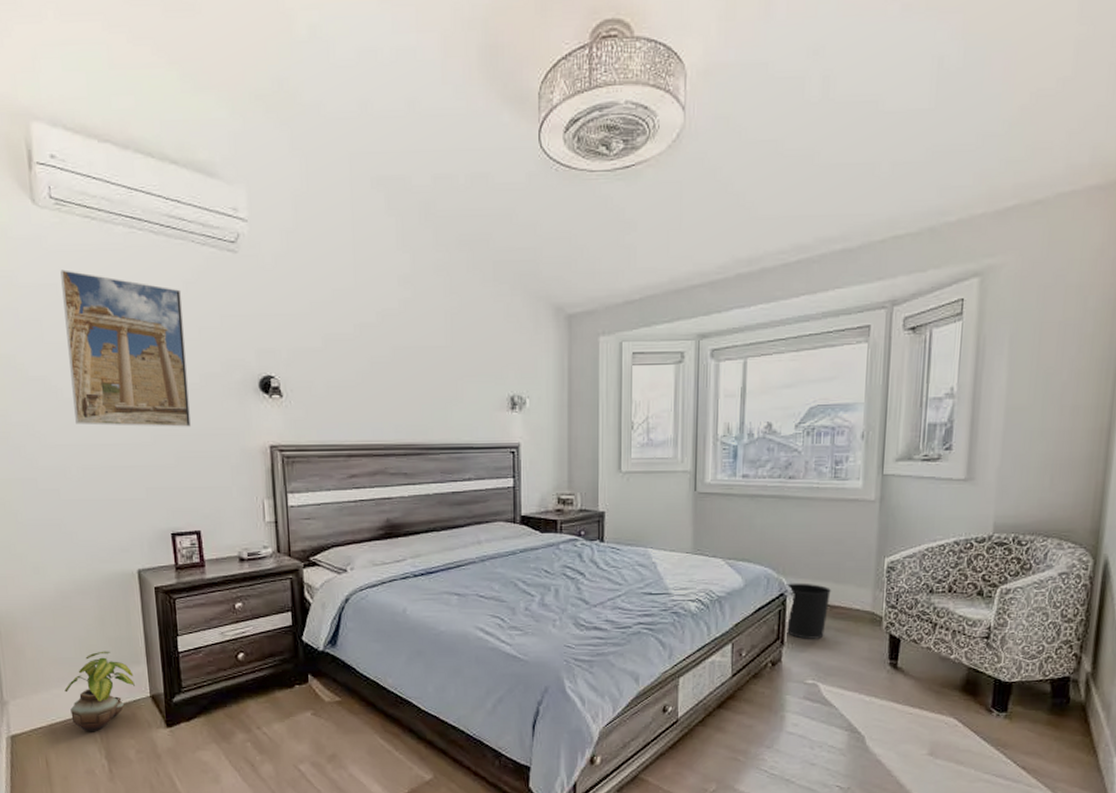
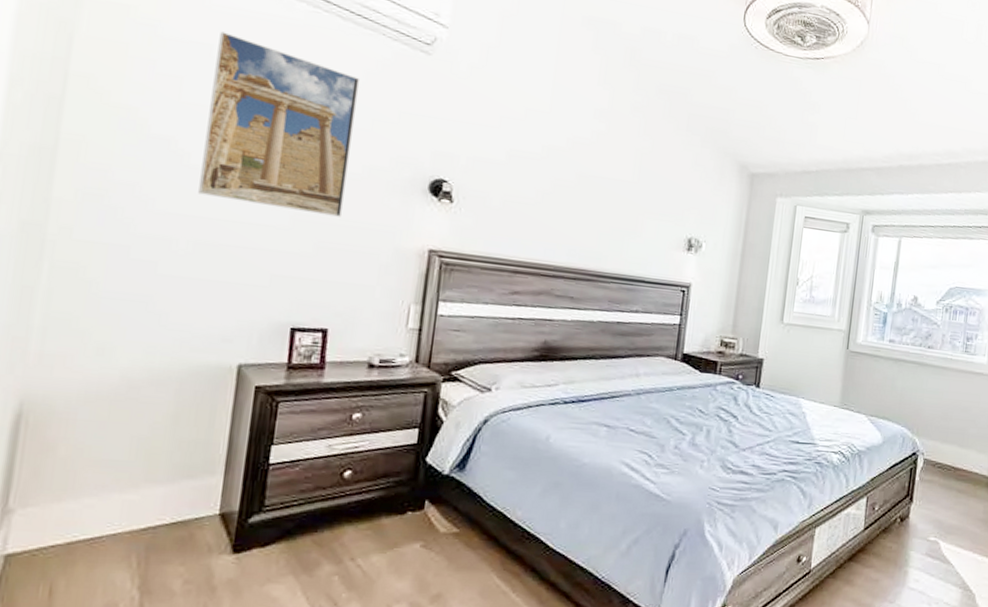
potted plant: present [64,651,136,732] -> none [101,455,203,555]
wastebasket: present [786,583,832,639] -> none [916,443,957,498]

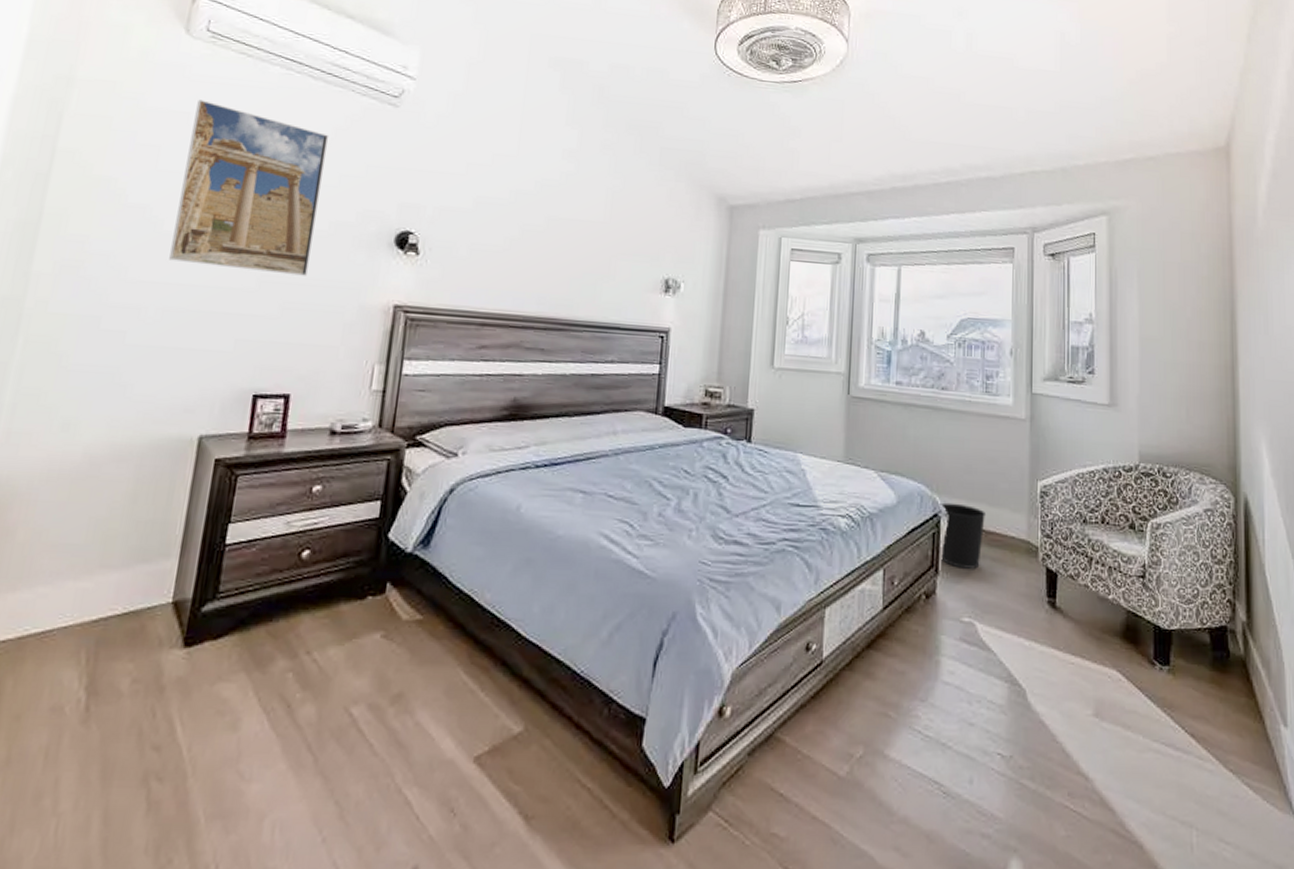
wastebasket: none [916,443,957,498] -> present [940,502,987,569]

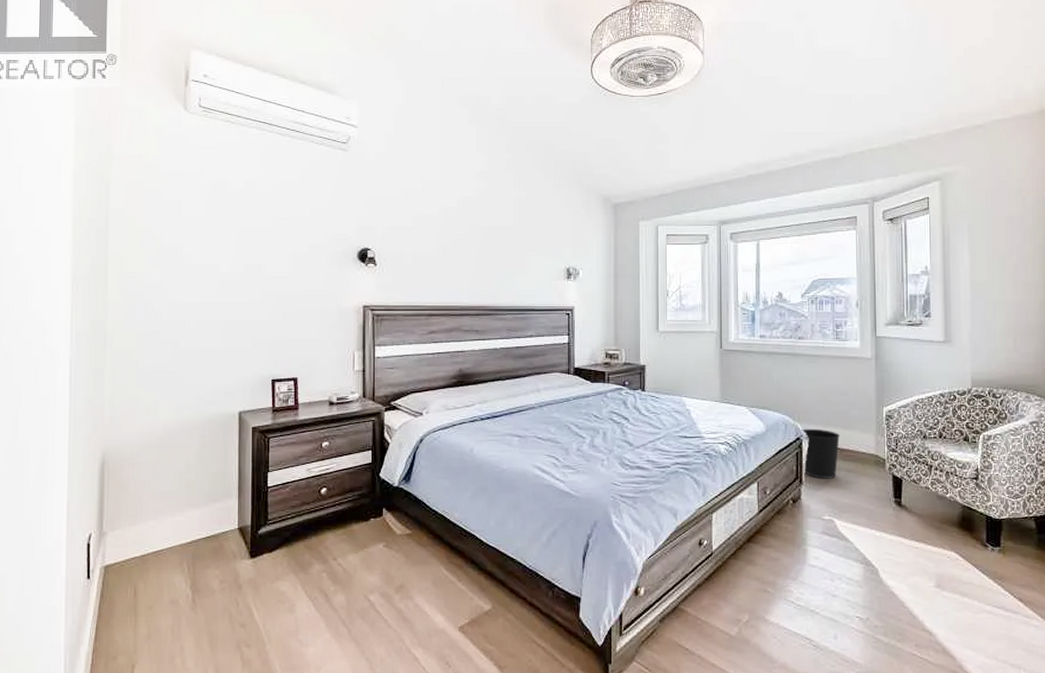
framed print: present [169,99,329,276] -> none [199,161,299,289]

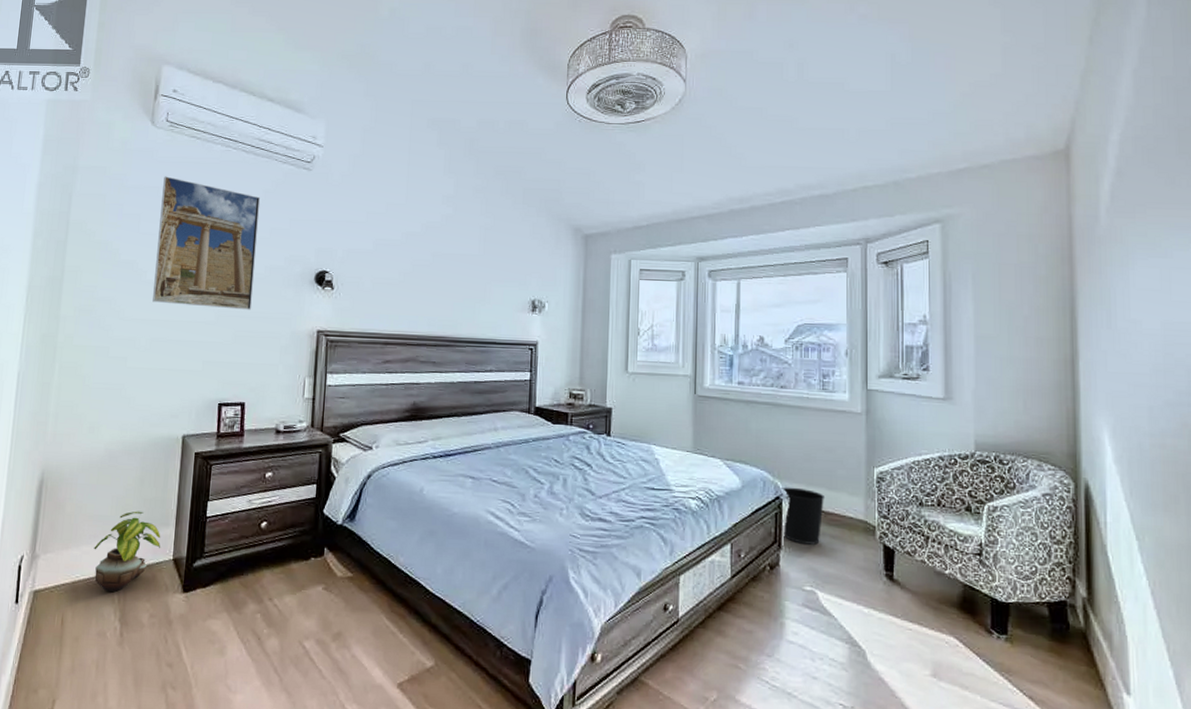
potted plant: none [160,485,226,563] -> present [94,511,161,592]
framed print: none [199,161,299,289] -> present [152,176,261,310]

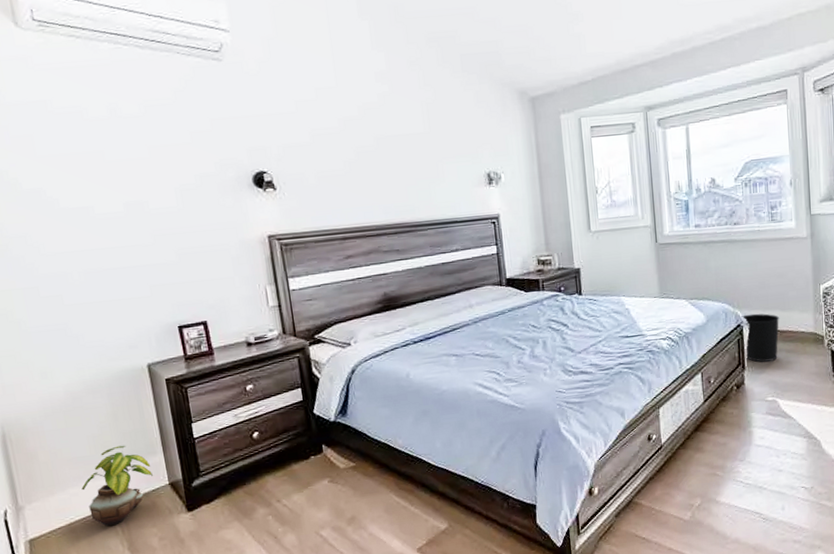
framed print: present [152,176,261,310] -> none [48,86,189,232]

